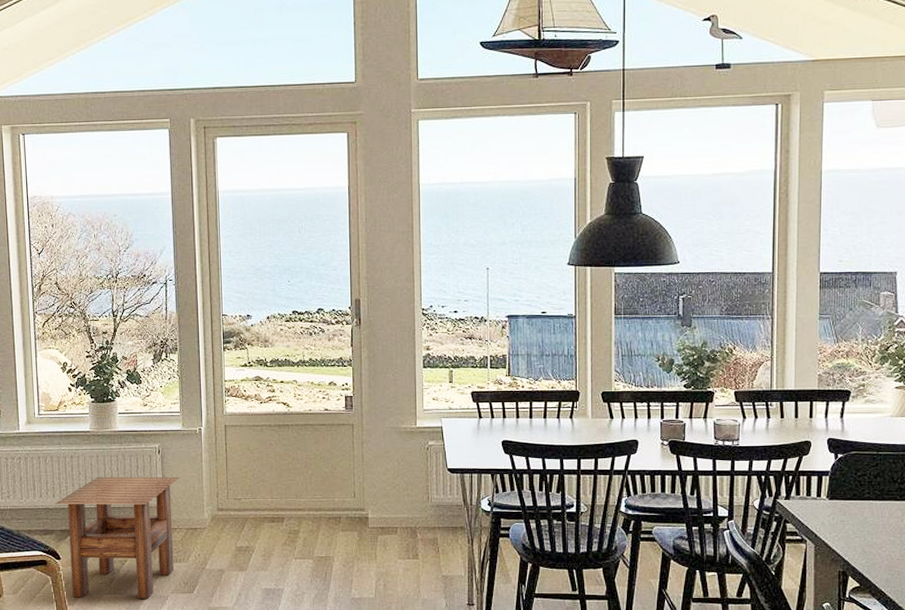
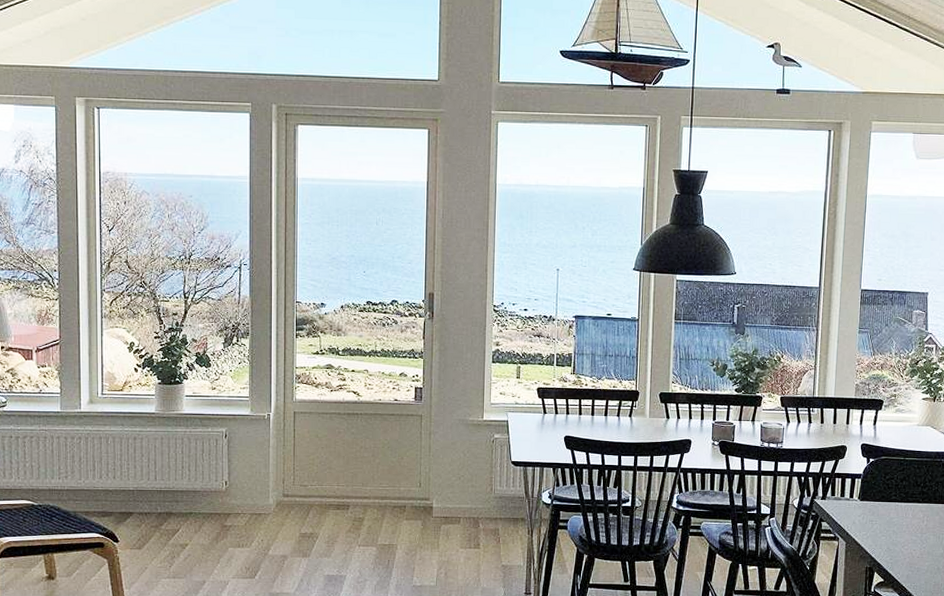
side table: present [55,476,179,599] -> none [115,459,245,583]

